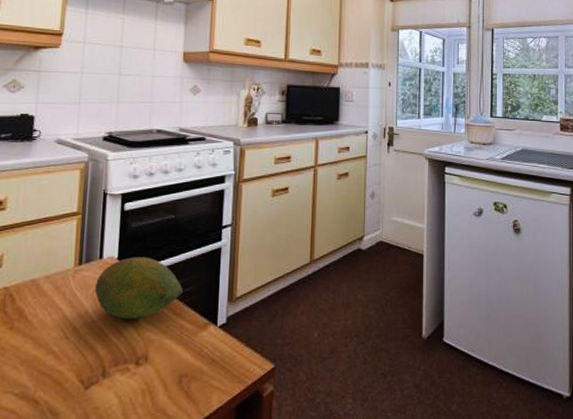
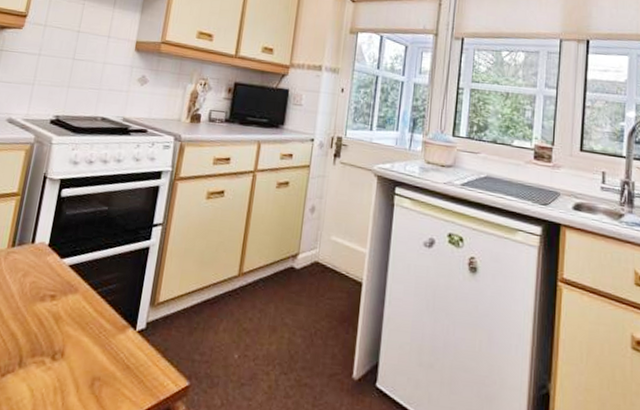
fruit: present [95,257,183,320] -> none [23,245,107,311]

